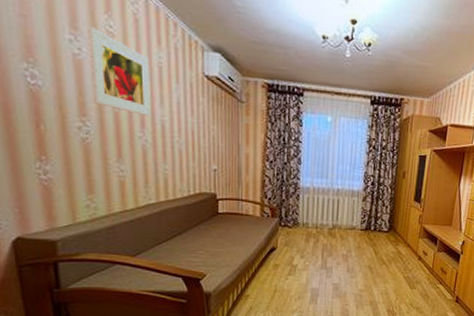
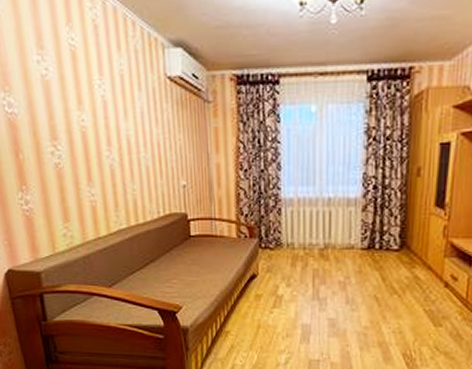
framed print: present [88,27,151,117] -> none [52,43,116,133]

